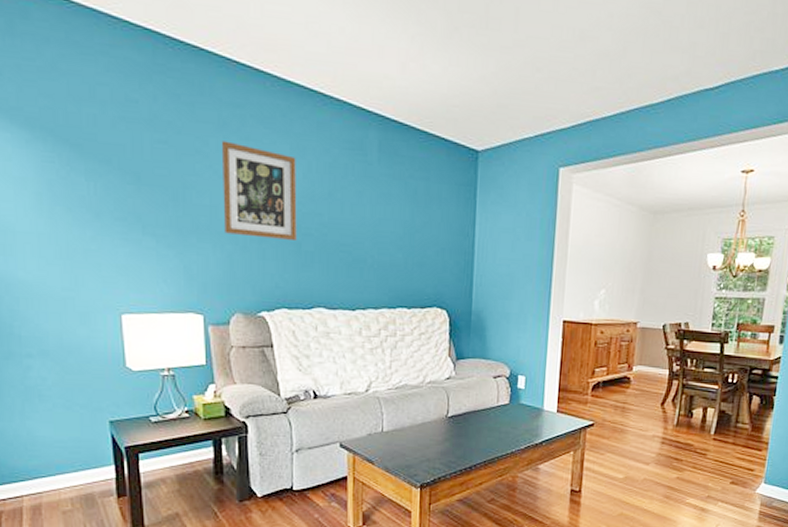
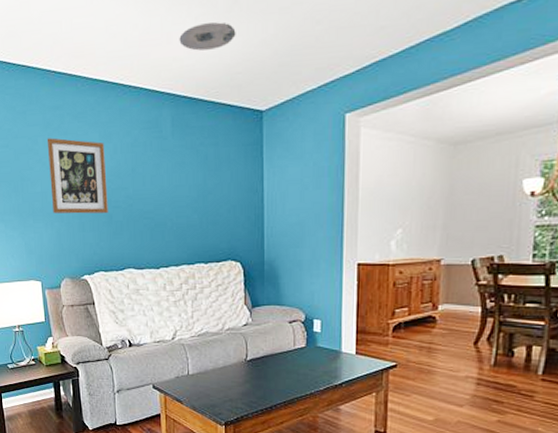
ceiling light: none [392,44,455,76] -> present [179,22,236,51]

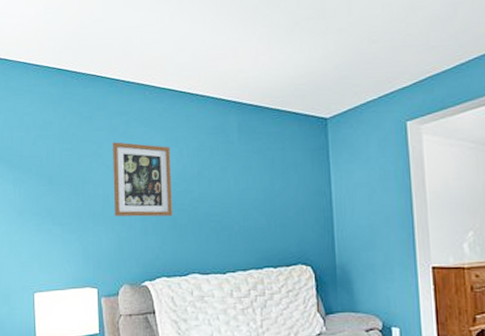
ceiling light: present [179,22,236,51] -> none [245,40,298,64]

